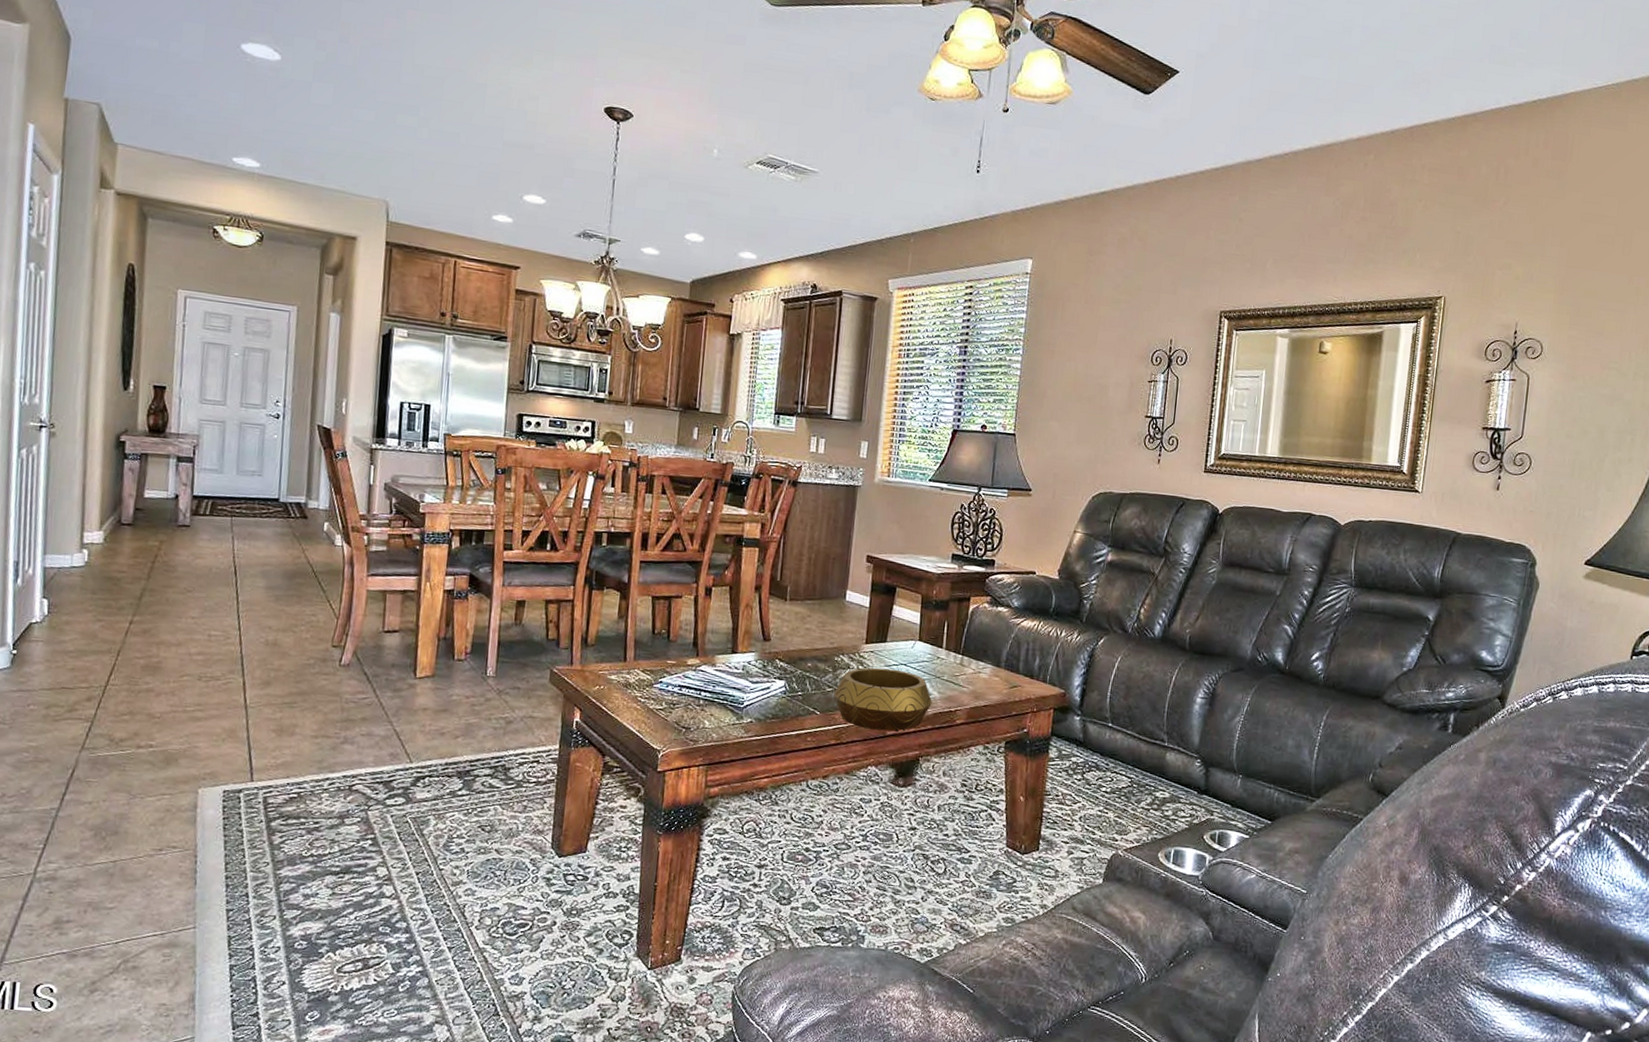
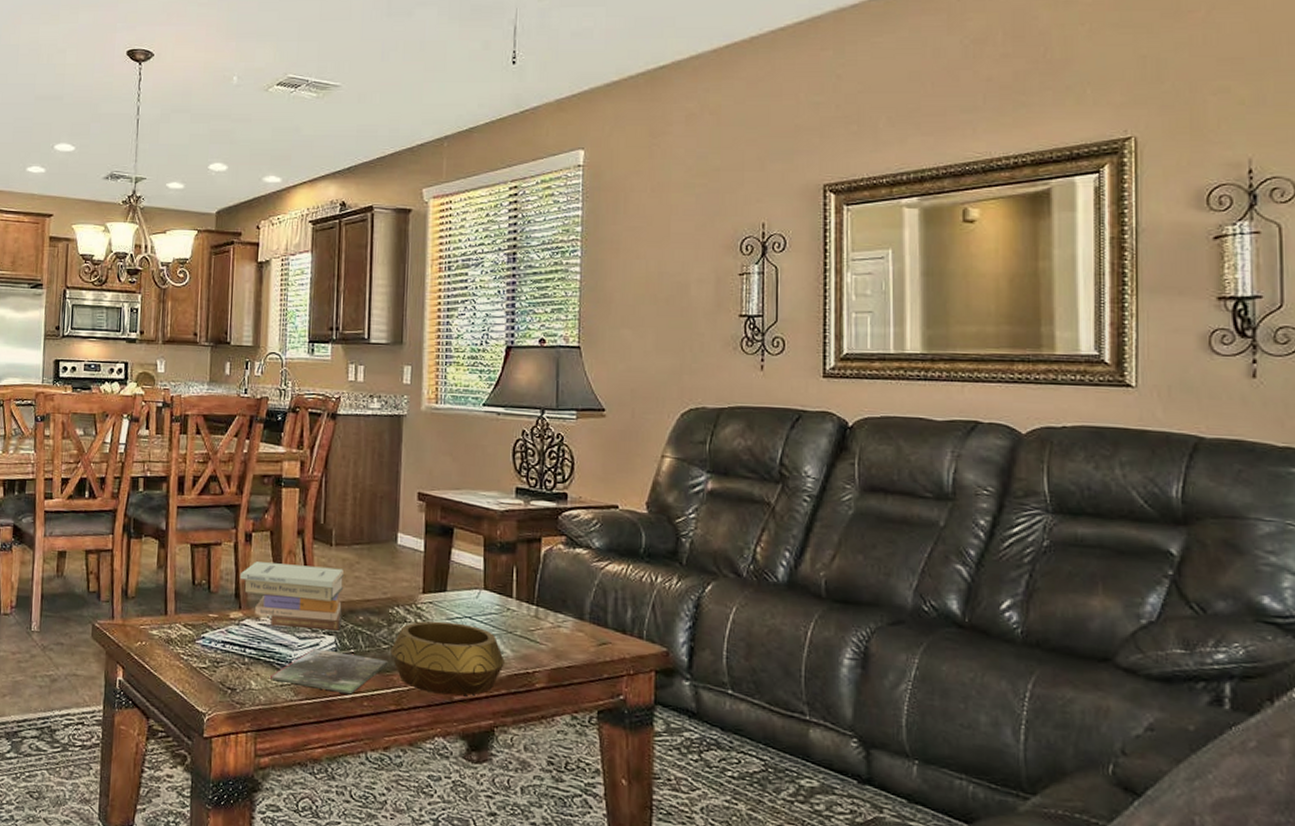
books: none [698,613,797,676] -> present [239,561,345,631]
magazine: none [723,691,832,732] -> present [270,648,389,695]

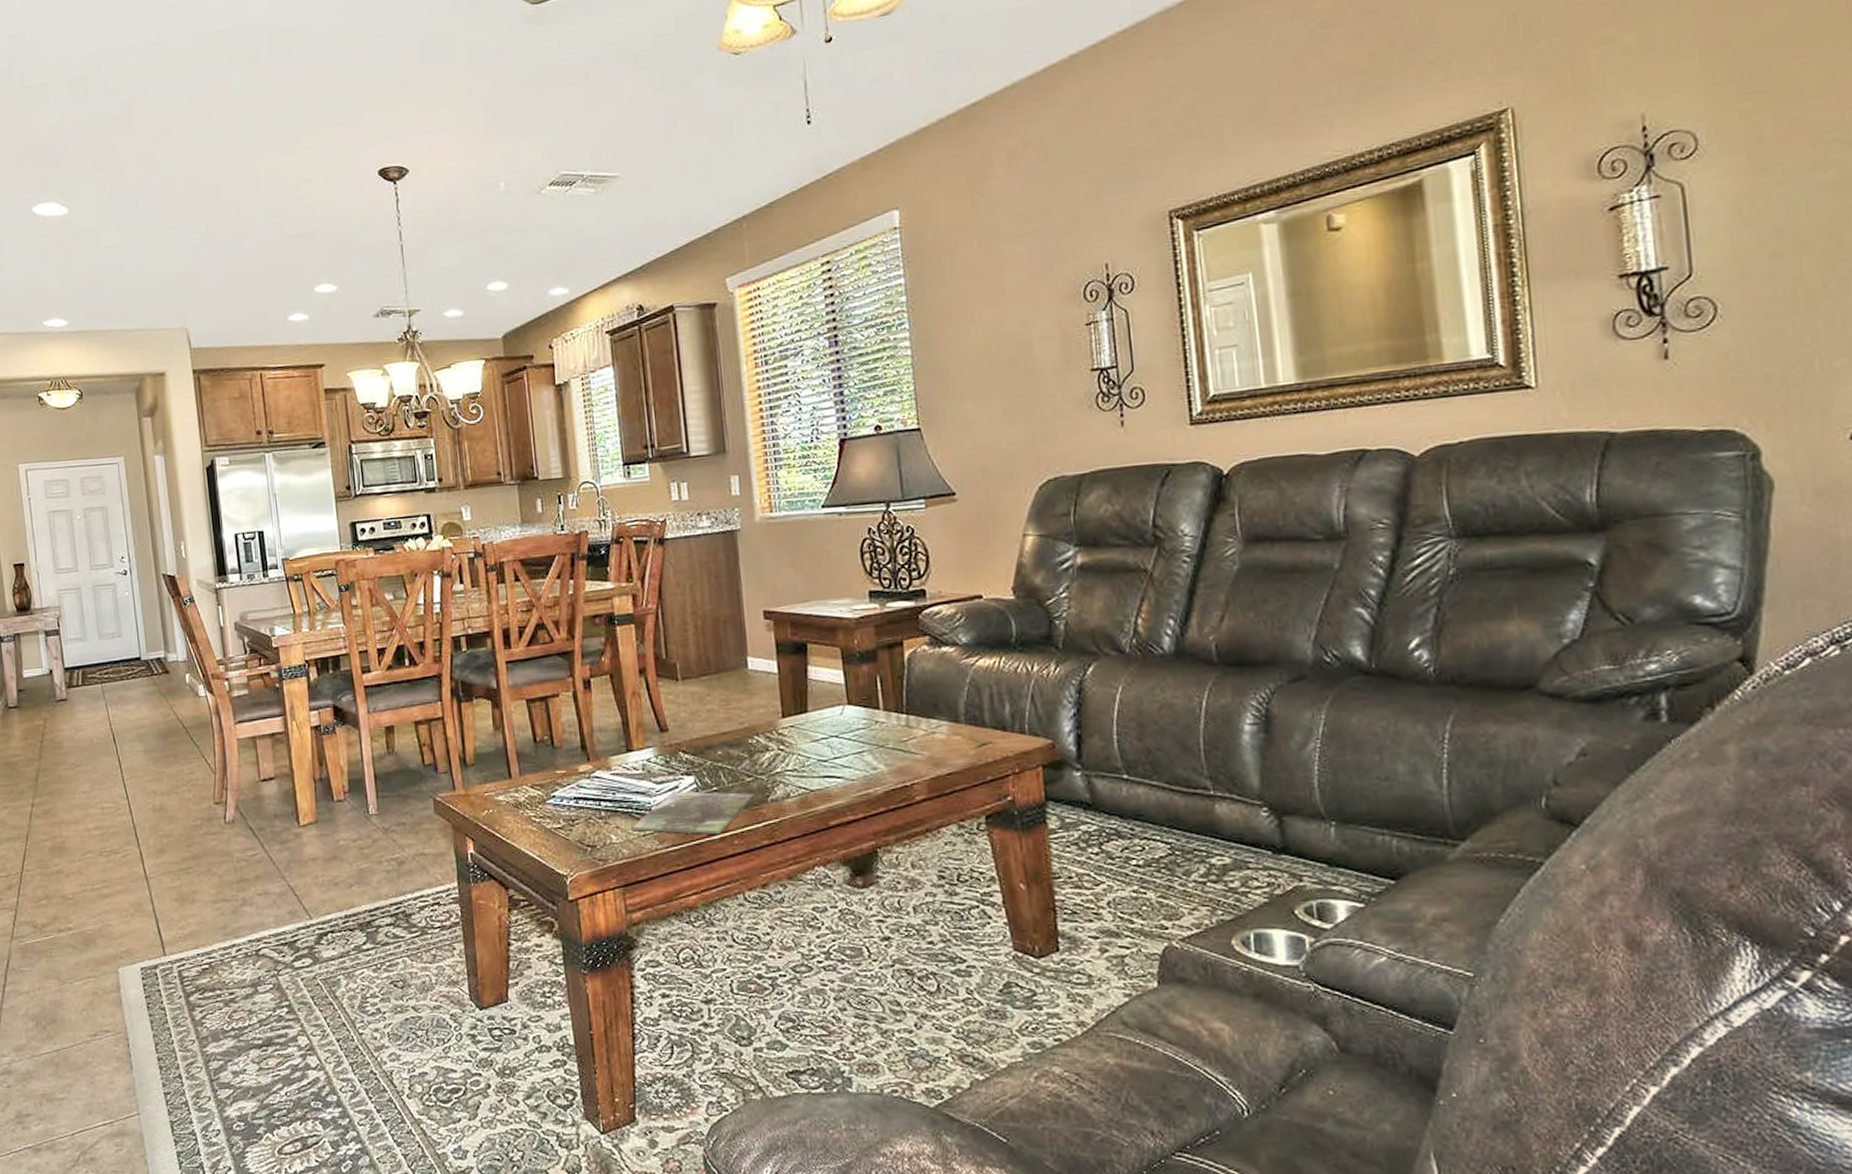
books: present [239,561,345,631] -> none [583,703,699,774]
decorative bowl: present [390,620,505,696] -> none [755,743,880,821]

